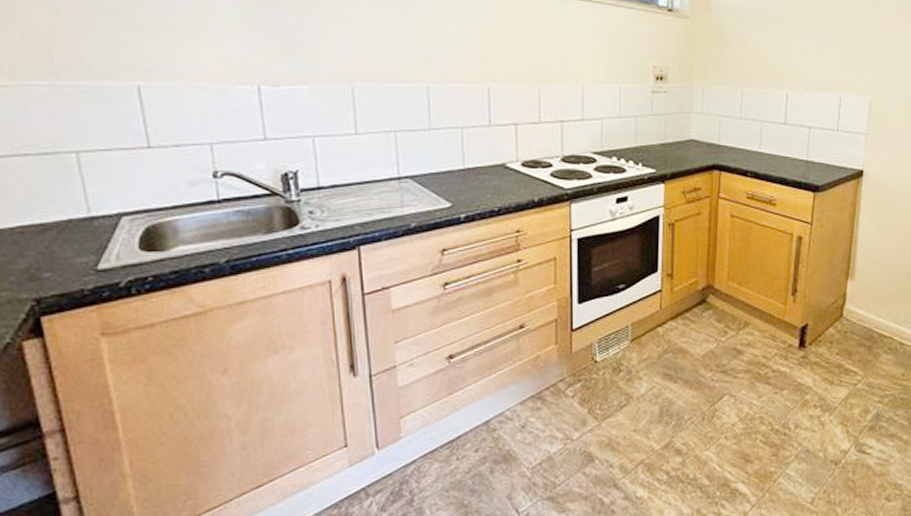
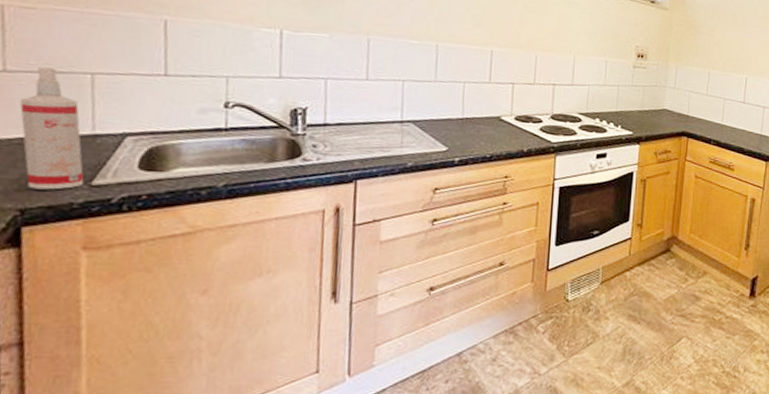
spray bottle: none [12,148,90,278] -> present [19,67,85,190]

